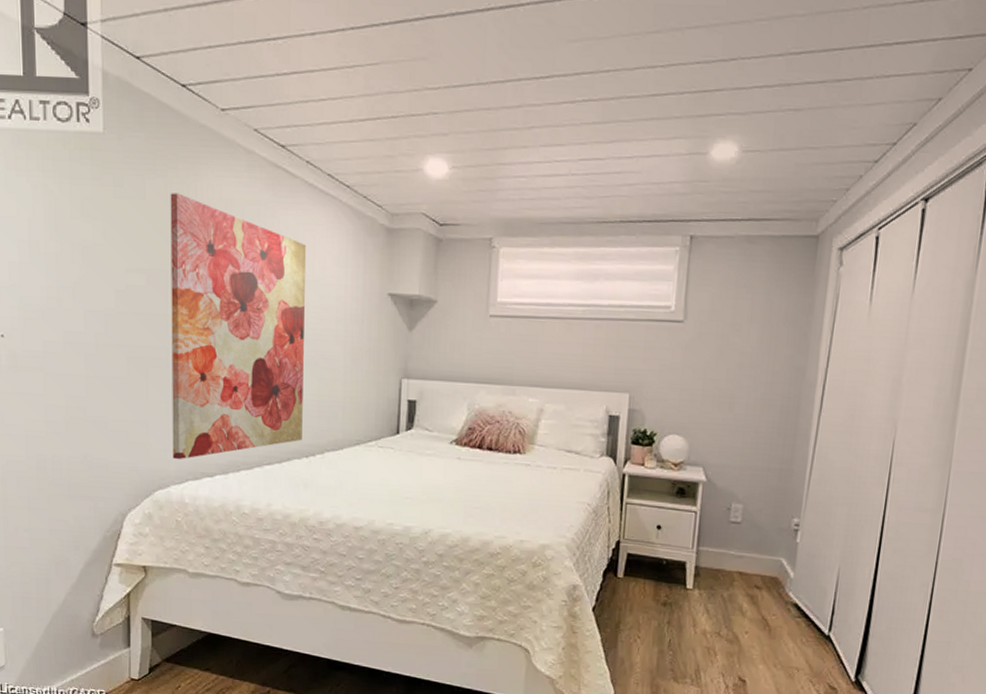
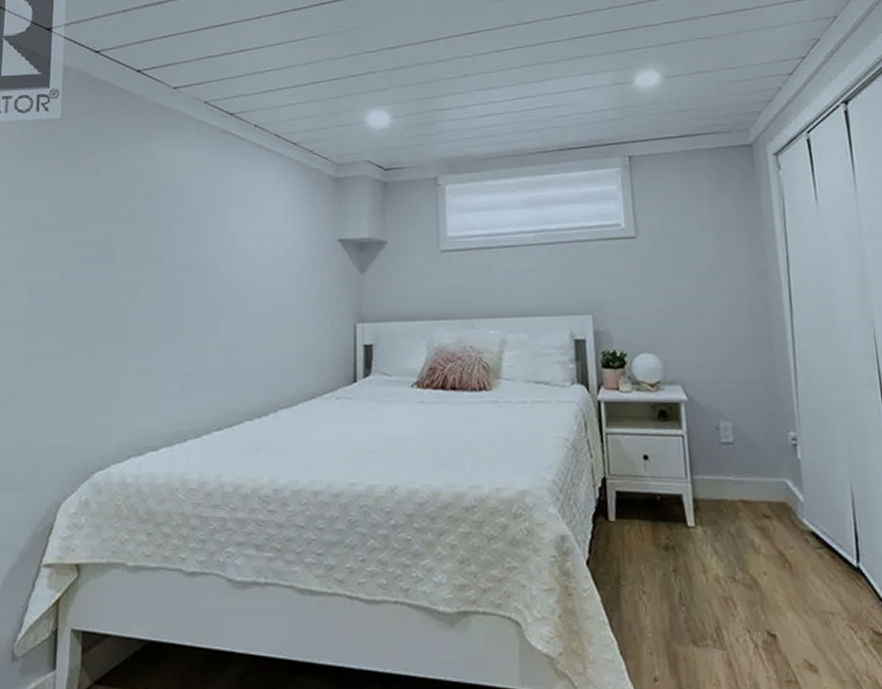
wall art: present [170,193,307,460] -> none [114,165,256,435]

